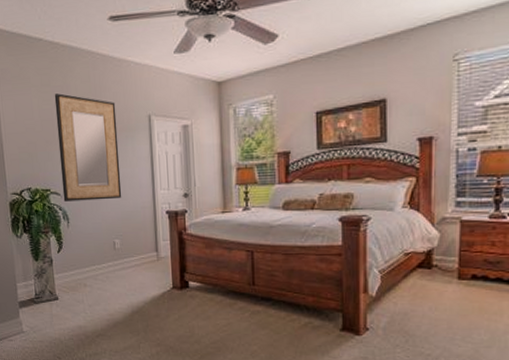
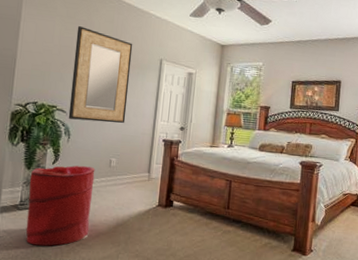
laundry hamper: none [39,251,106,339] -> present [26,165,96,246]

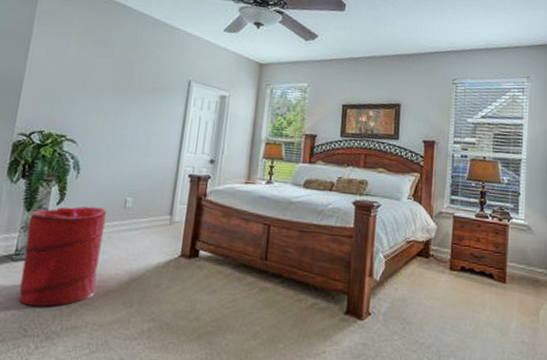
home mirror: present [68,26,133,123] -> none [78,44,158,156]

